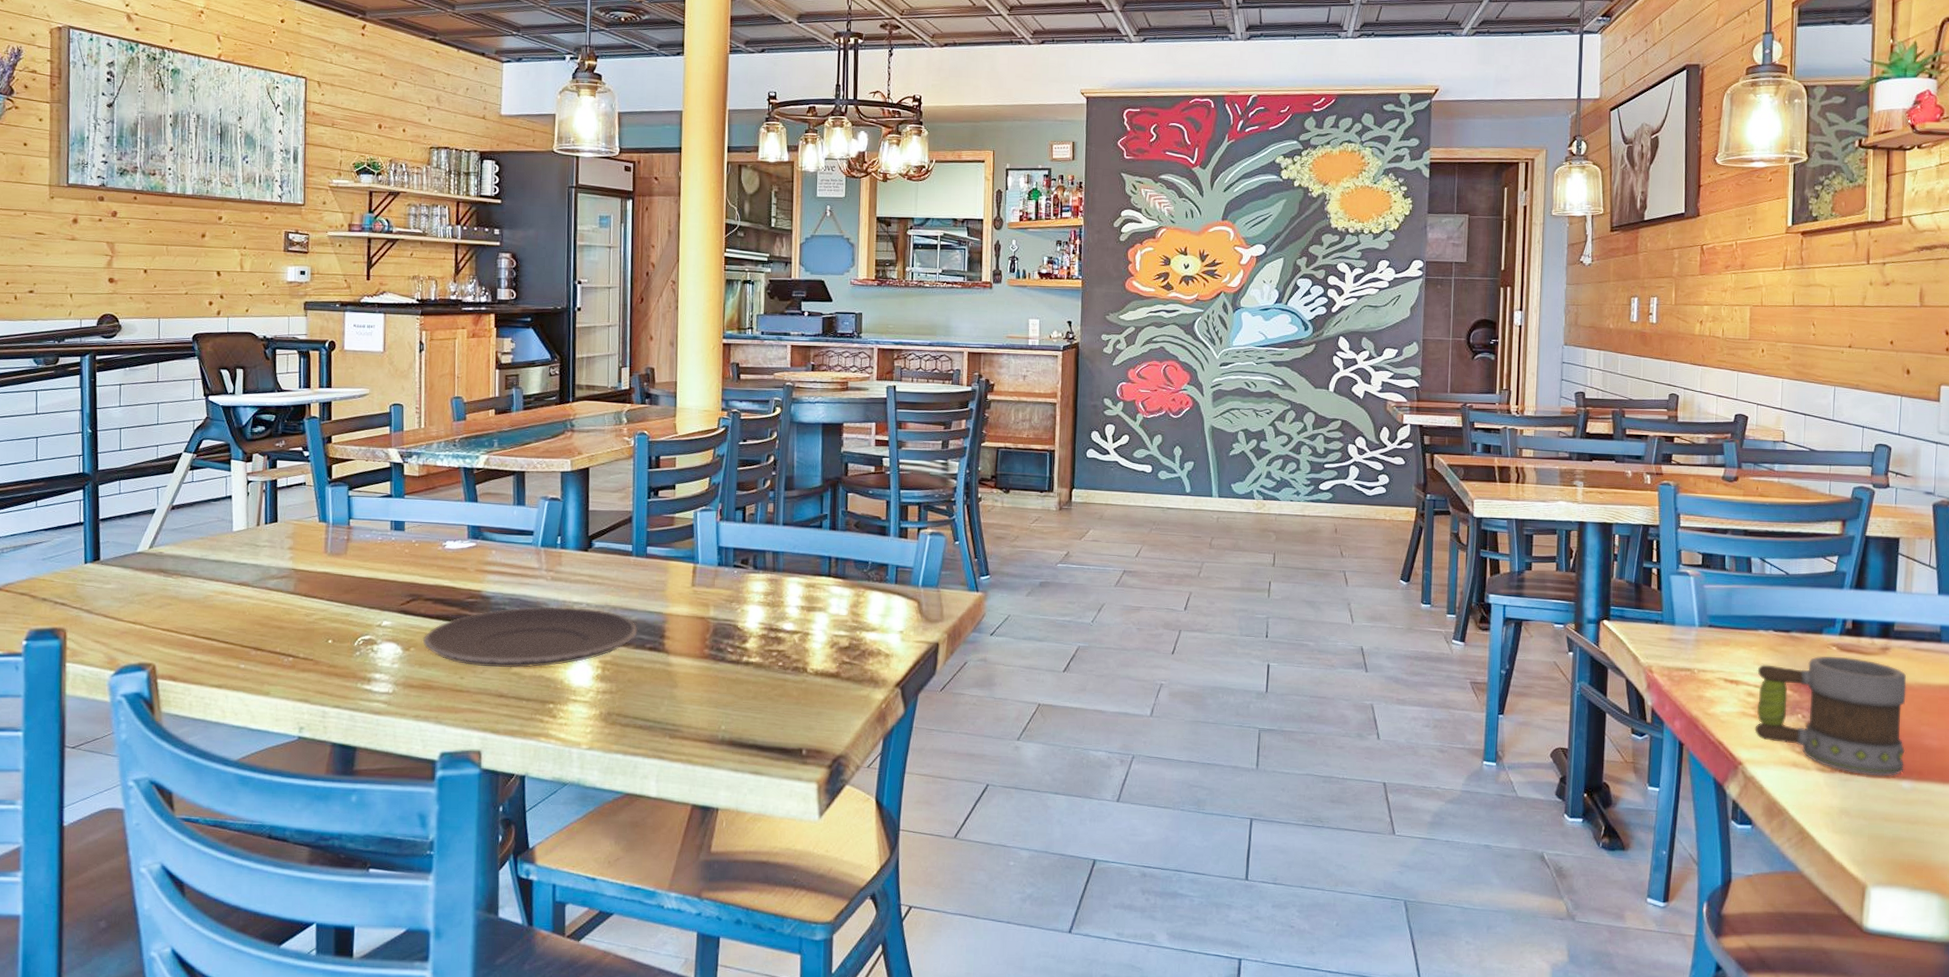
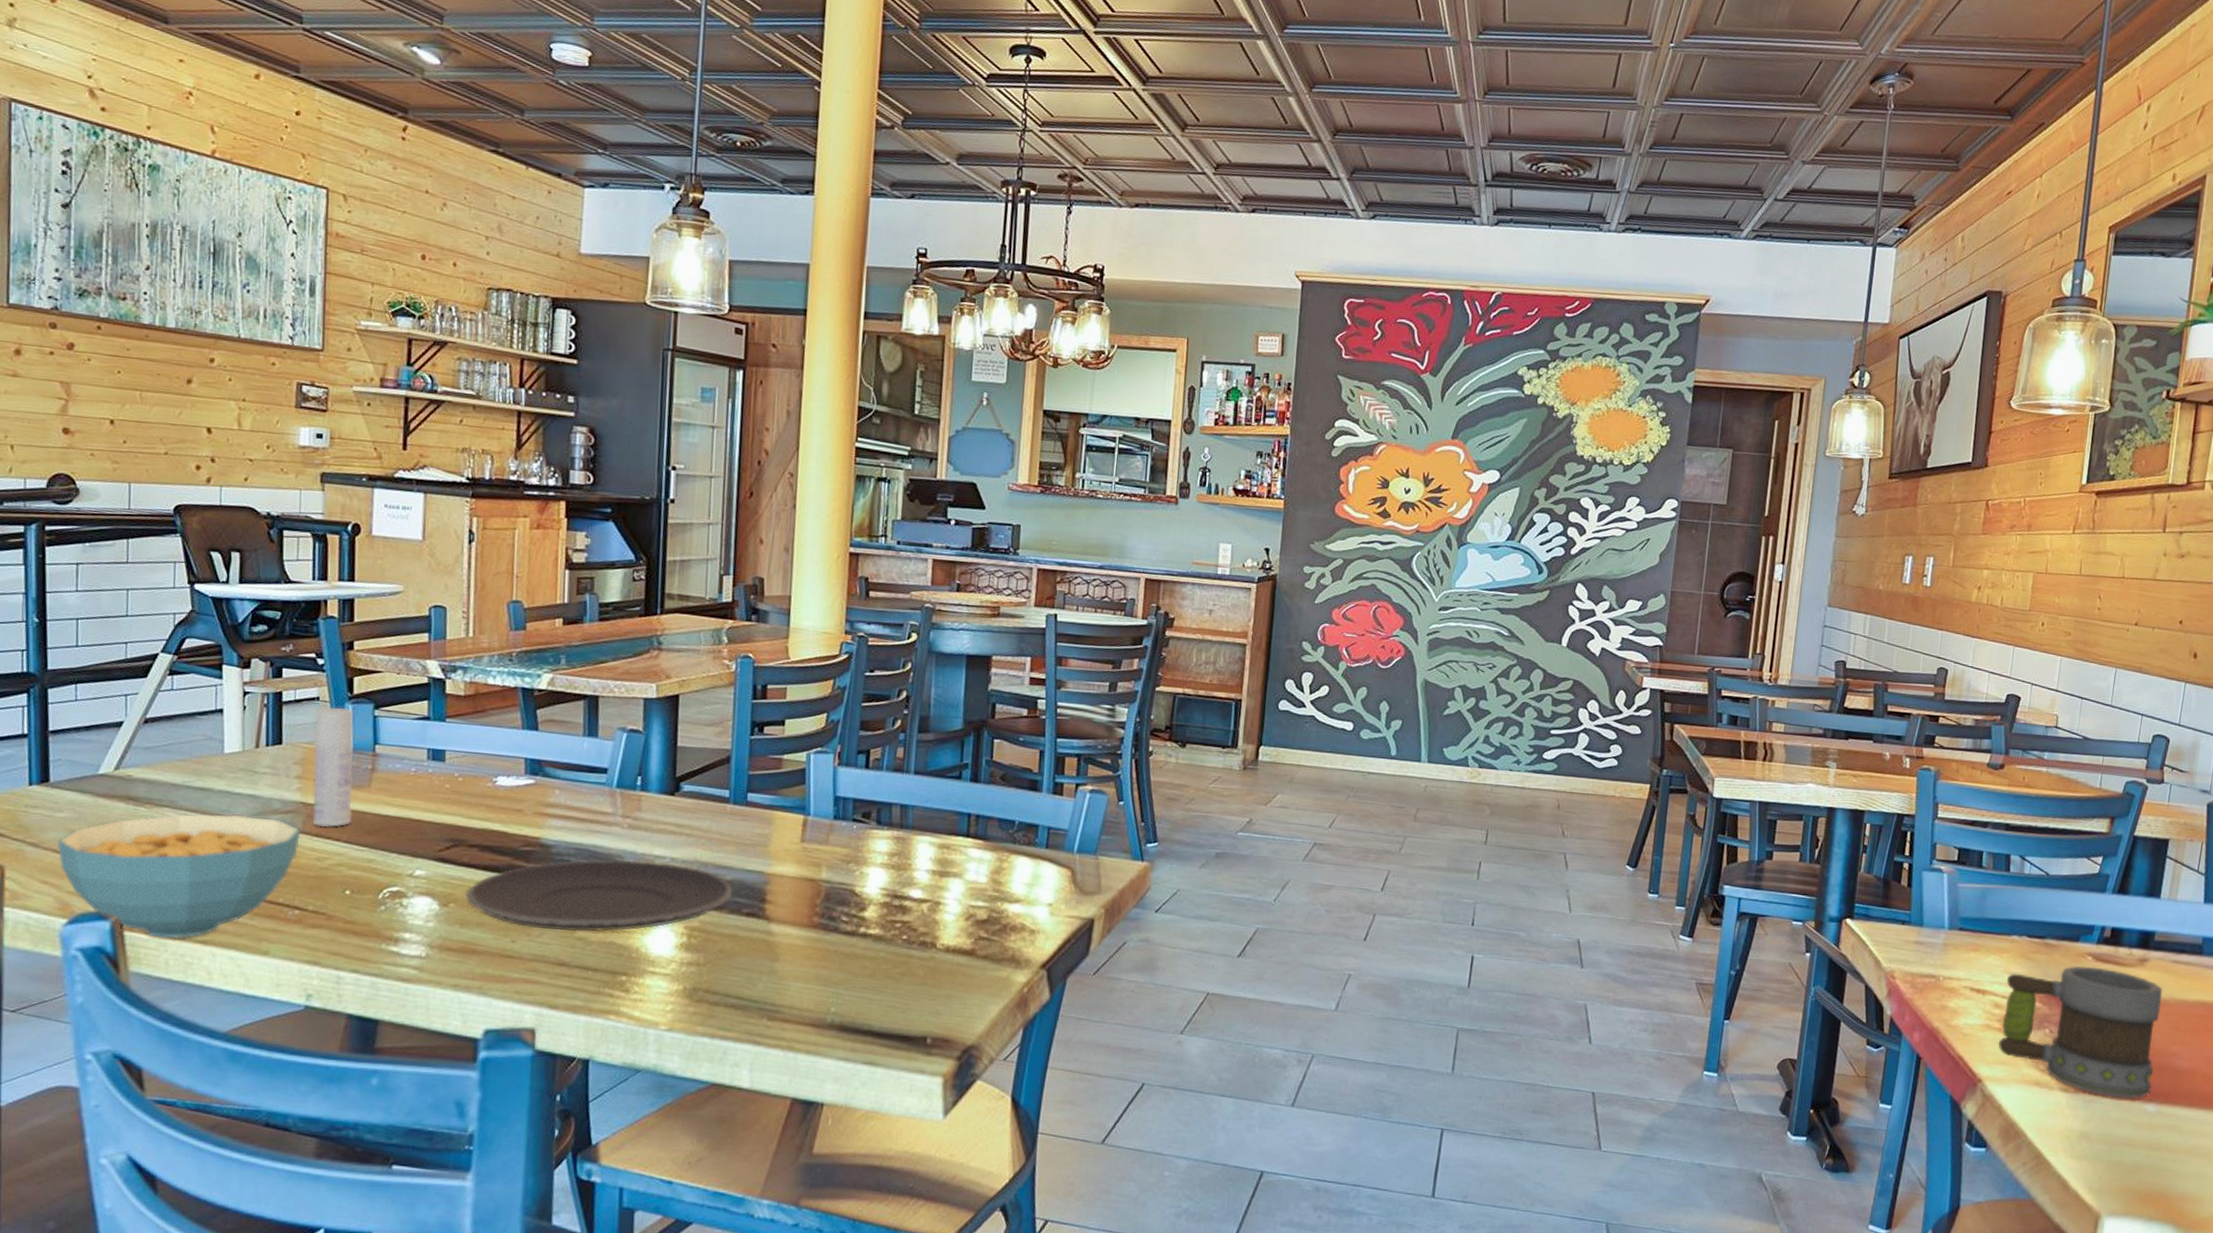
cereal bowl: none [106,581,293,685] -> present [56,815,301,939]
bottle: none [301,490,333,588] -> present [312,706,354,827]

